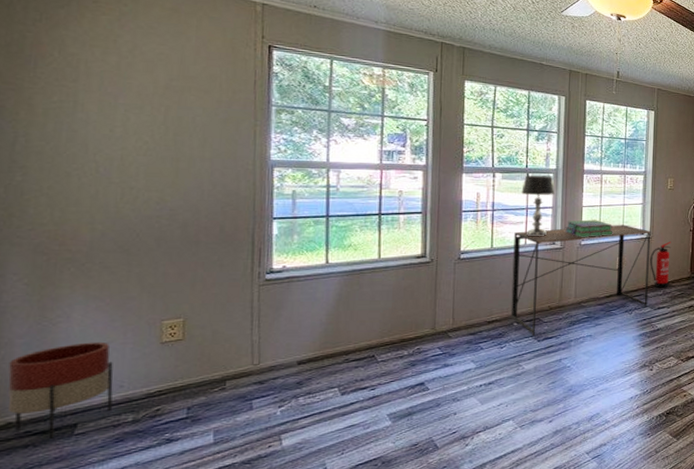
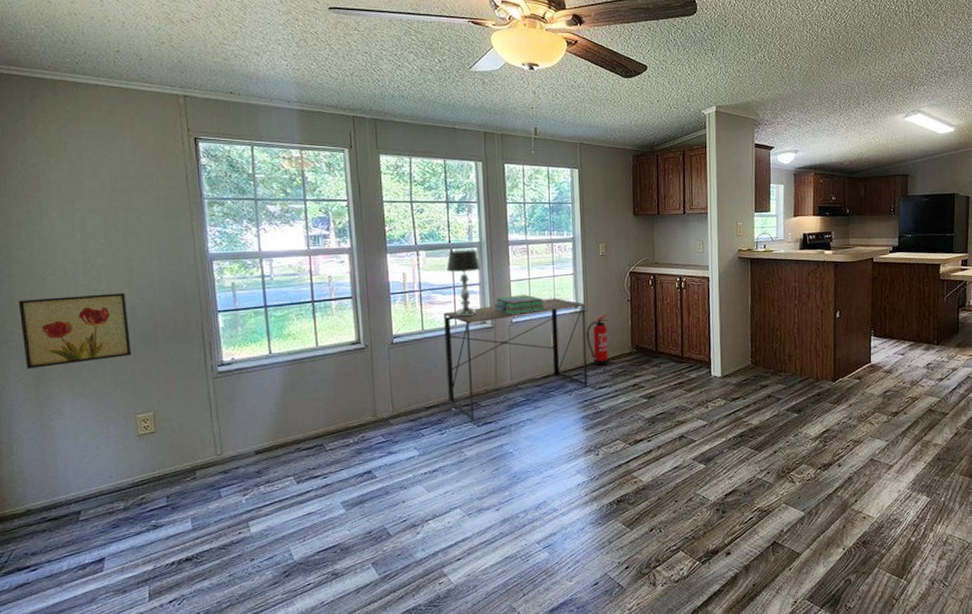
planter: present [7,342,113,439] -> none [22,435,106,524]
wall art: none [30,193,167,267] -> present [18,293,132,369]

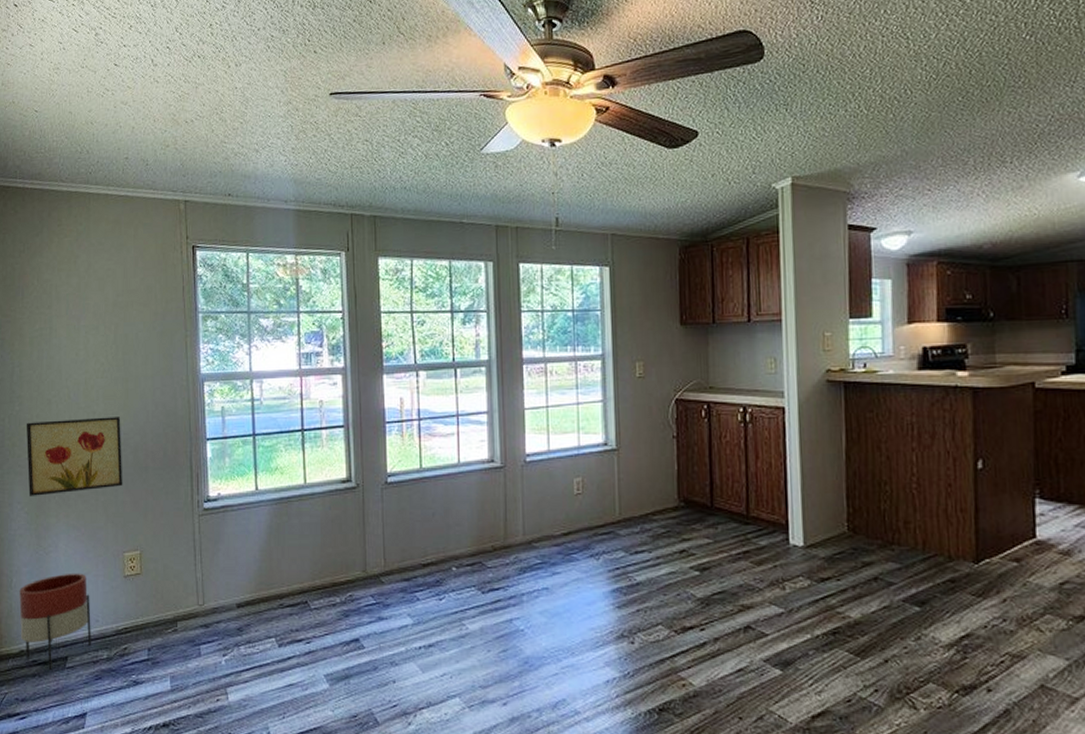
planter: none [22,435,106,524] -> present [19,573,91,670]
desk: present [444,298,588,421] -> none [445,431,620,585]
table lamp: present [446,250,480,317] -> none [449,370,489,453]
stack of books: present [494,294,545,316] -> none [505,426,567,453]
fire extinguisher: present [586,314,608,366] -> none [619,454,647,523]

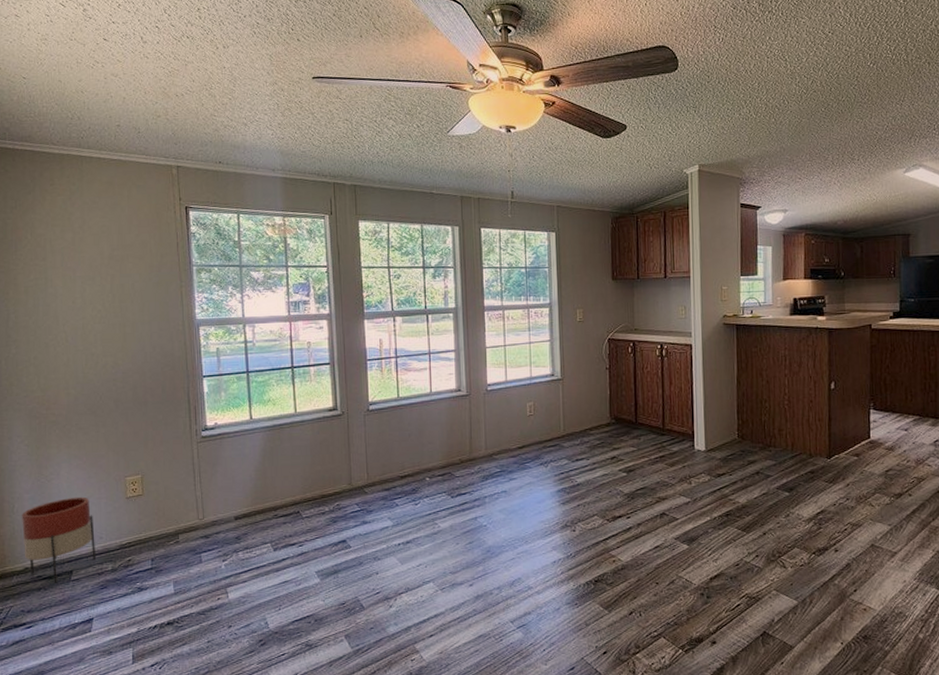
wall art: present [26,417,123,496] -> none [23,358,123,430]

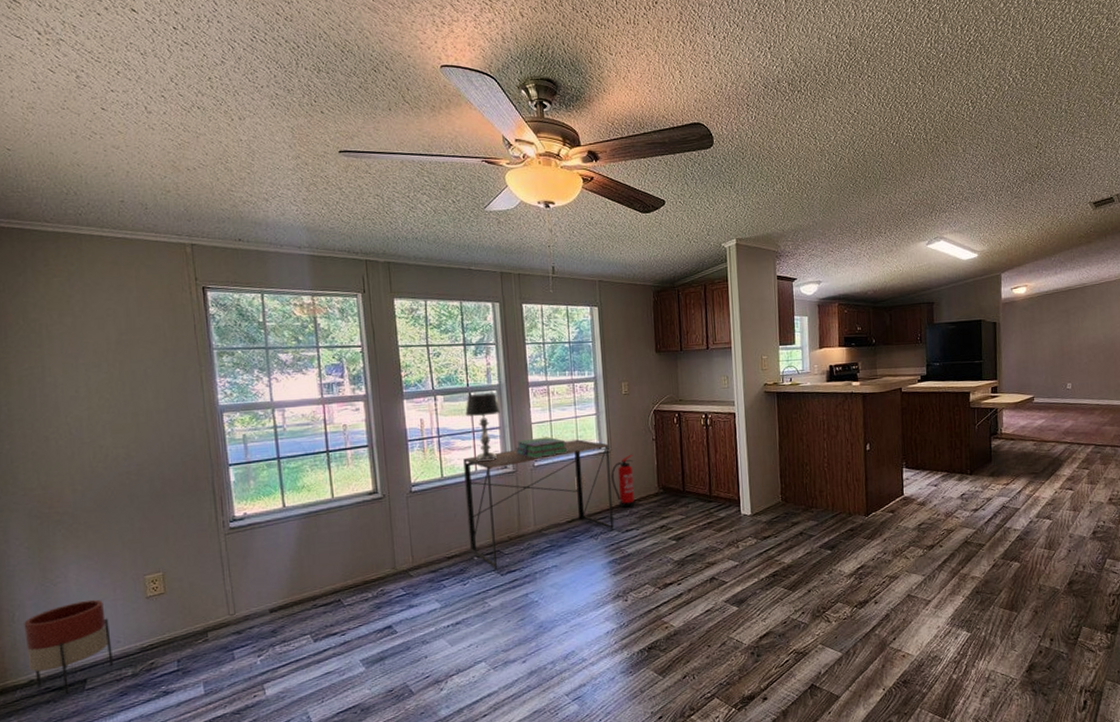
desk: none [419,365,564,492] -> present [463,439,614,570]
table lamp: none [422,316,456,384] -> present [465,393,500,462]
stack of books: none [470,361,521,383] -> present [515,437,568,459]
fire extinguisher: none [563,382,586,437] -> present [611,454,635,508]

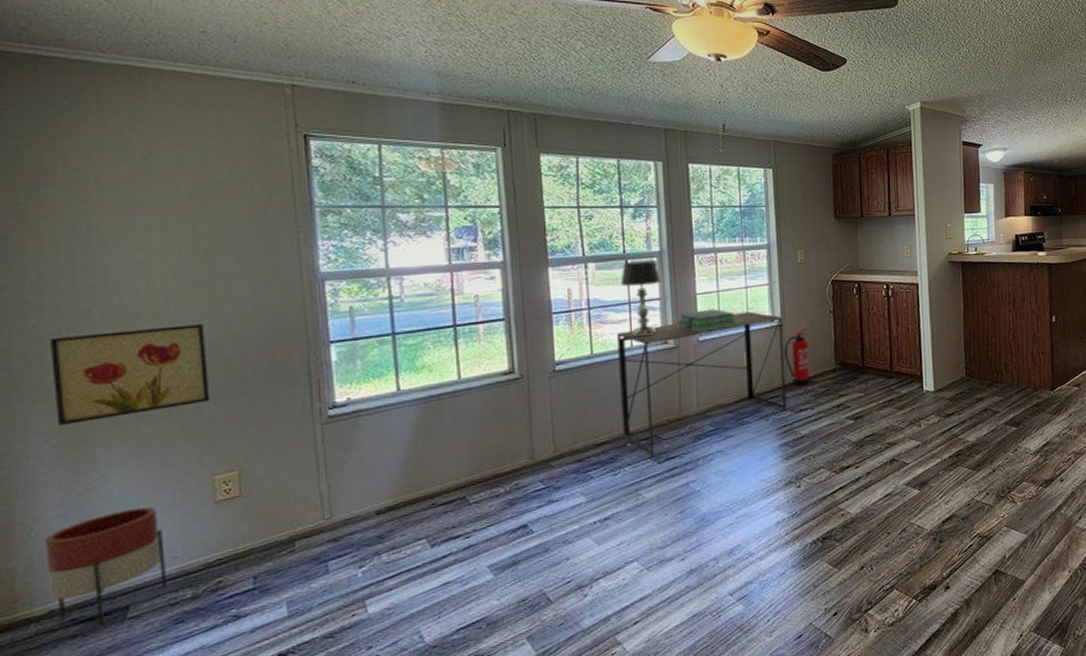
wall art: none [19,449,140,531] -> present [49,324,211,425]

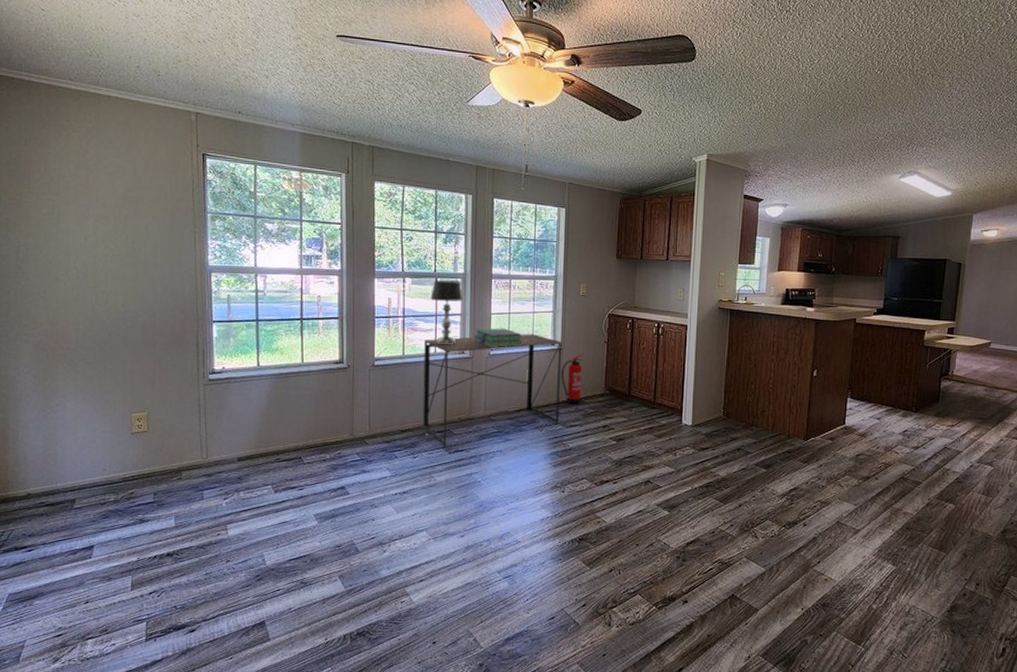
planter: present [45,506,166,626] -> none [26,429,99,510]
wall art: present [49,324,211,425] -> none [32,296,132,362]

